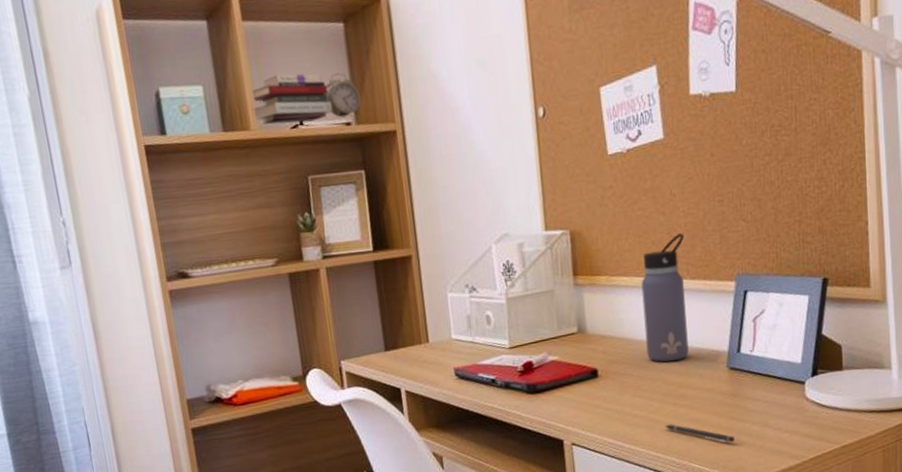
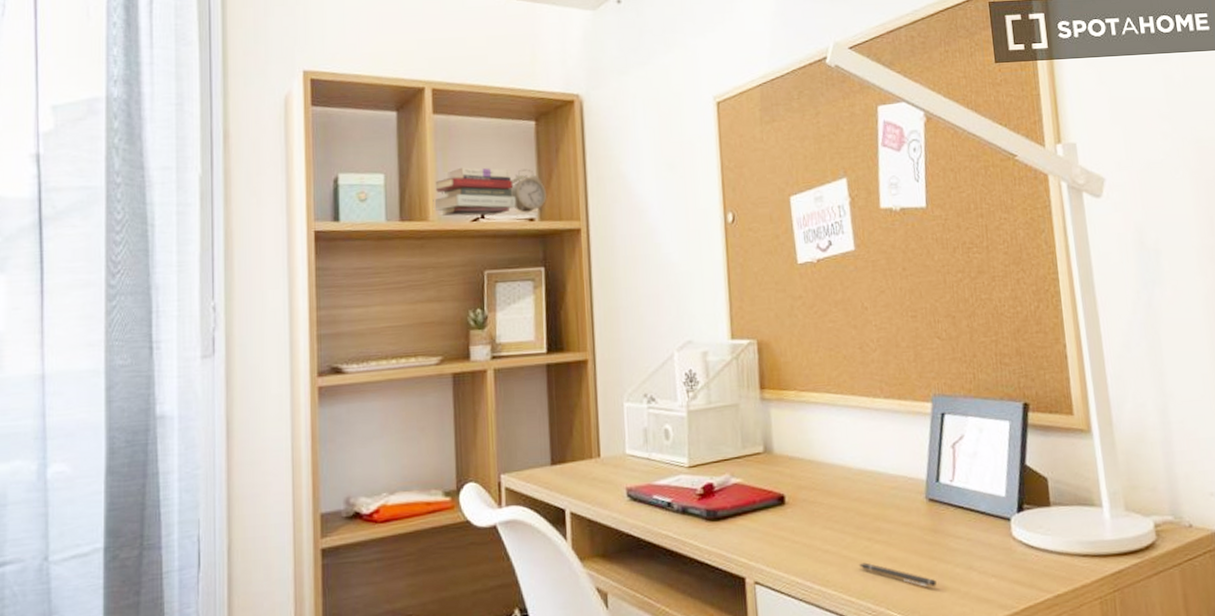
water bottle: present [641,233,689,362] -> none [832,348,884,490]

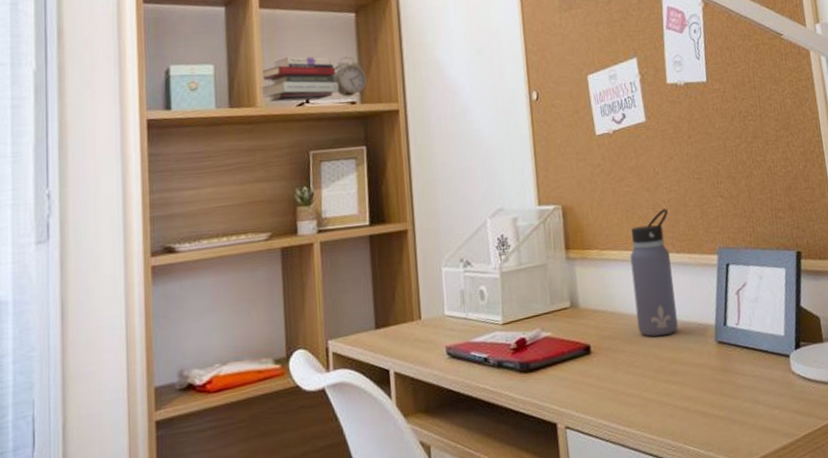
water bottle: none [832,348,884,490] -> present [630,209,678,337]
pen: present [858,562,937,588] -> none [658,402,728,422]

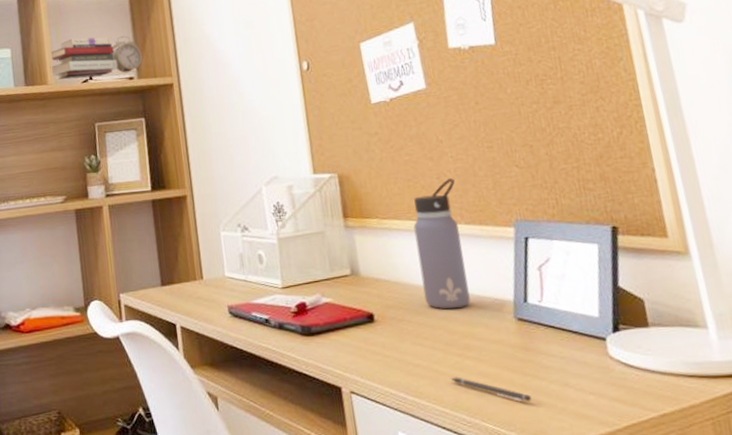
pen: none [658,402,728,422] -> present [450,377,532,402]

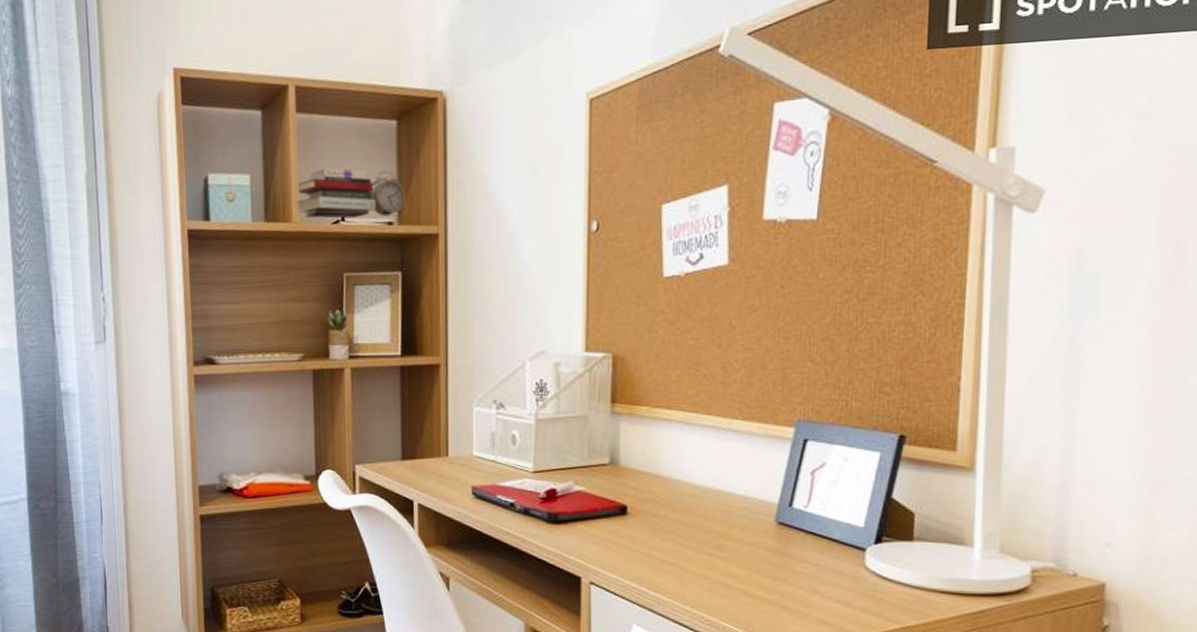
water bottle: present [413,178,471,310] -> none [685,369,741,508]
pen: present [450,377,532,402] -> none [696,575,776,606]

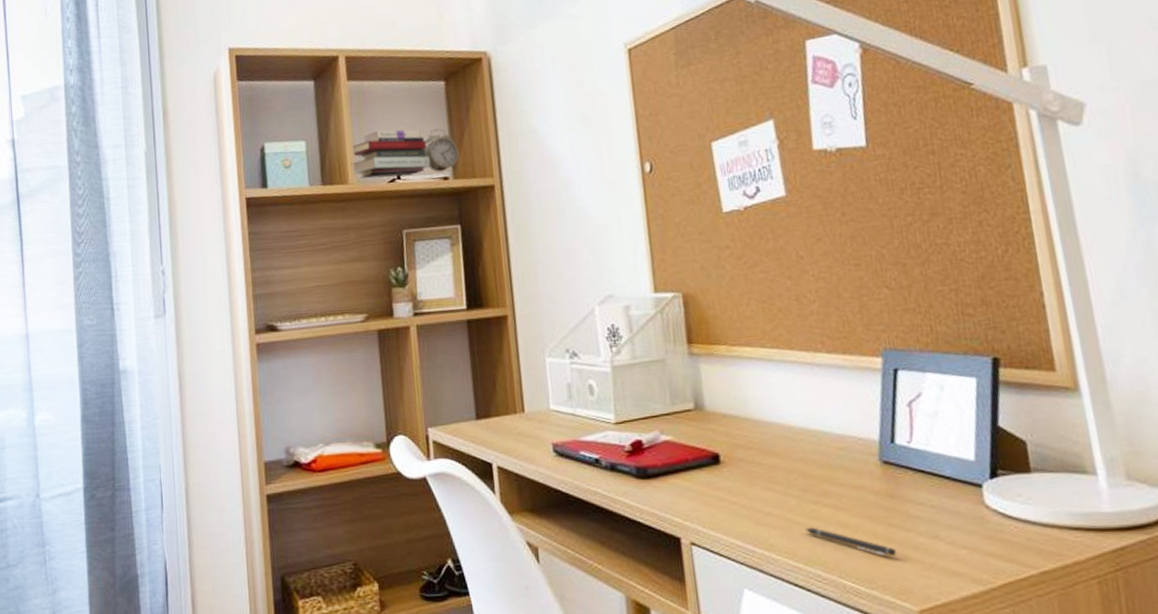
pen: none [696,575,776,606] -> present [804,527,896,557]

